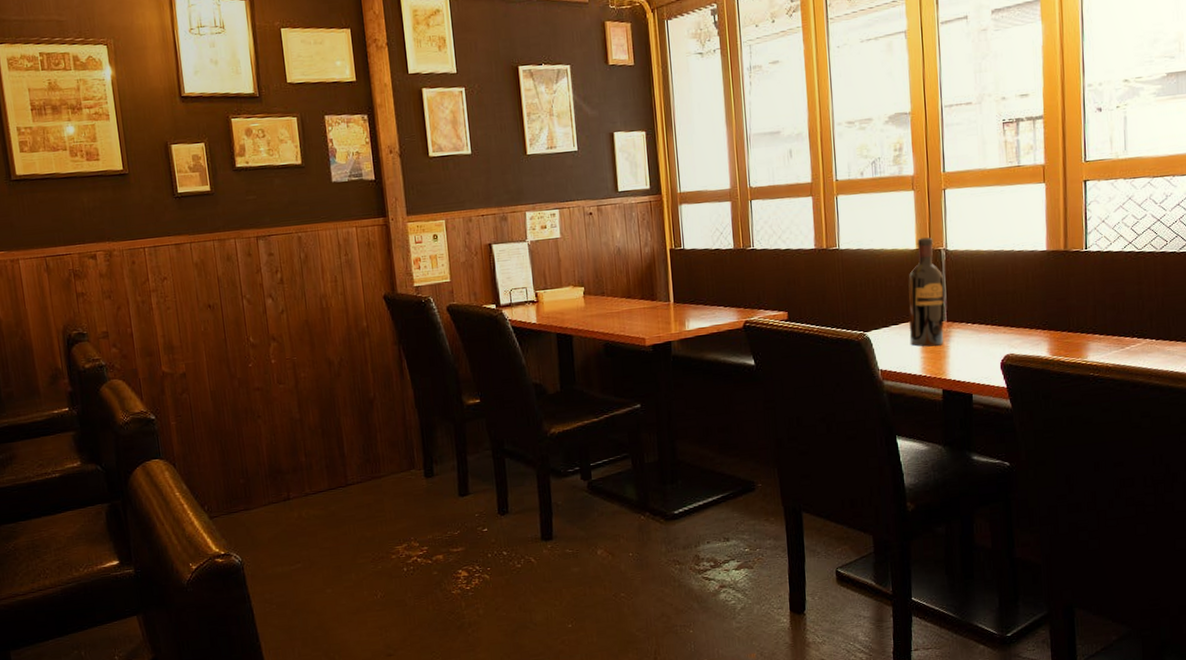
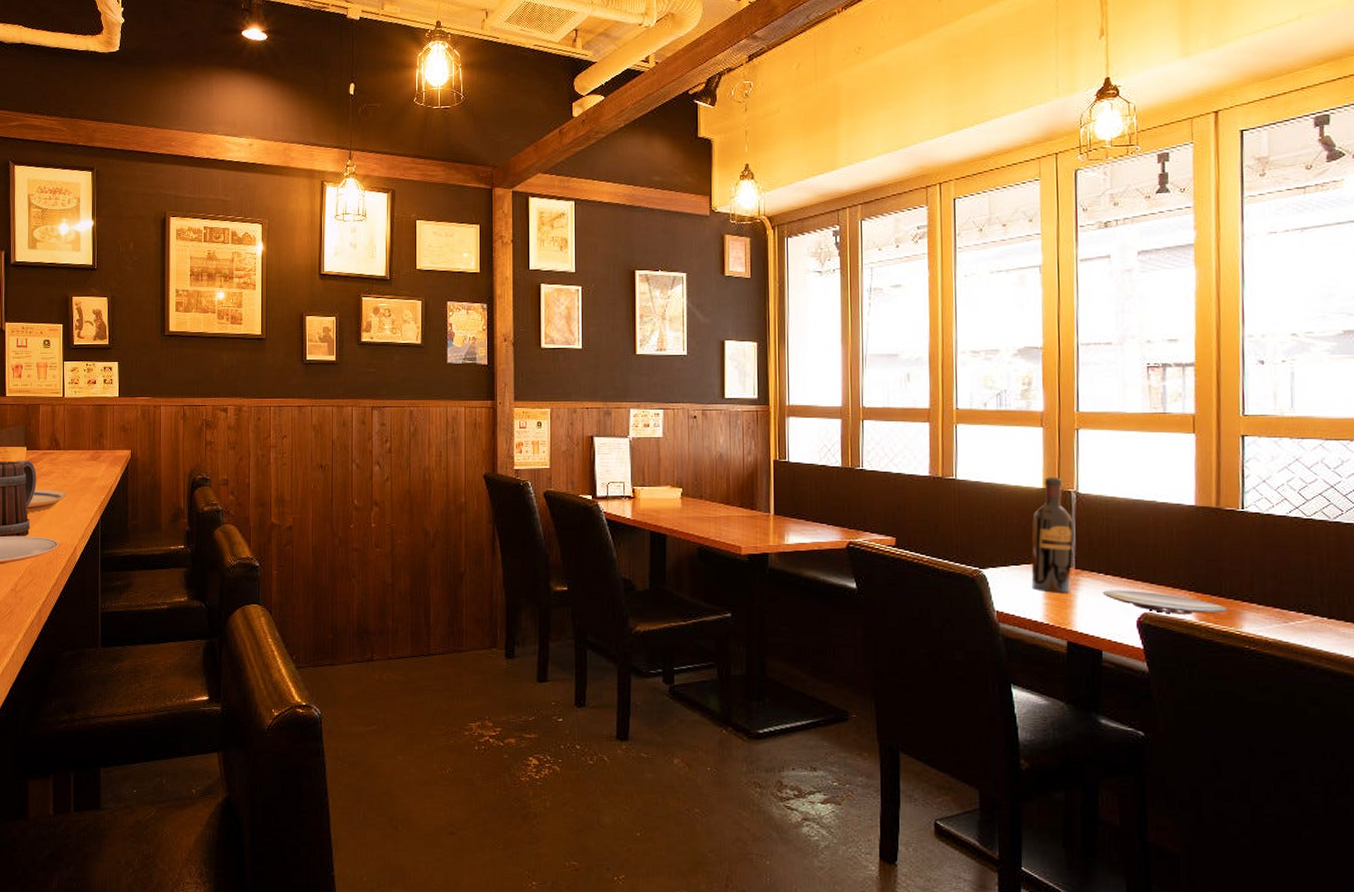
plate: none [970,335,1076,353] -> present [1102,590,1228,615]

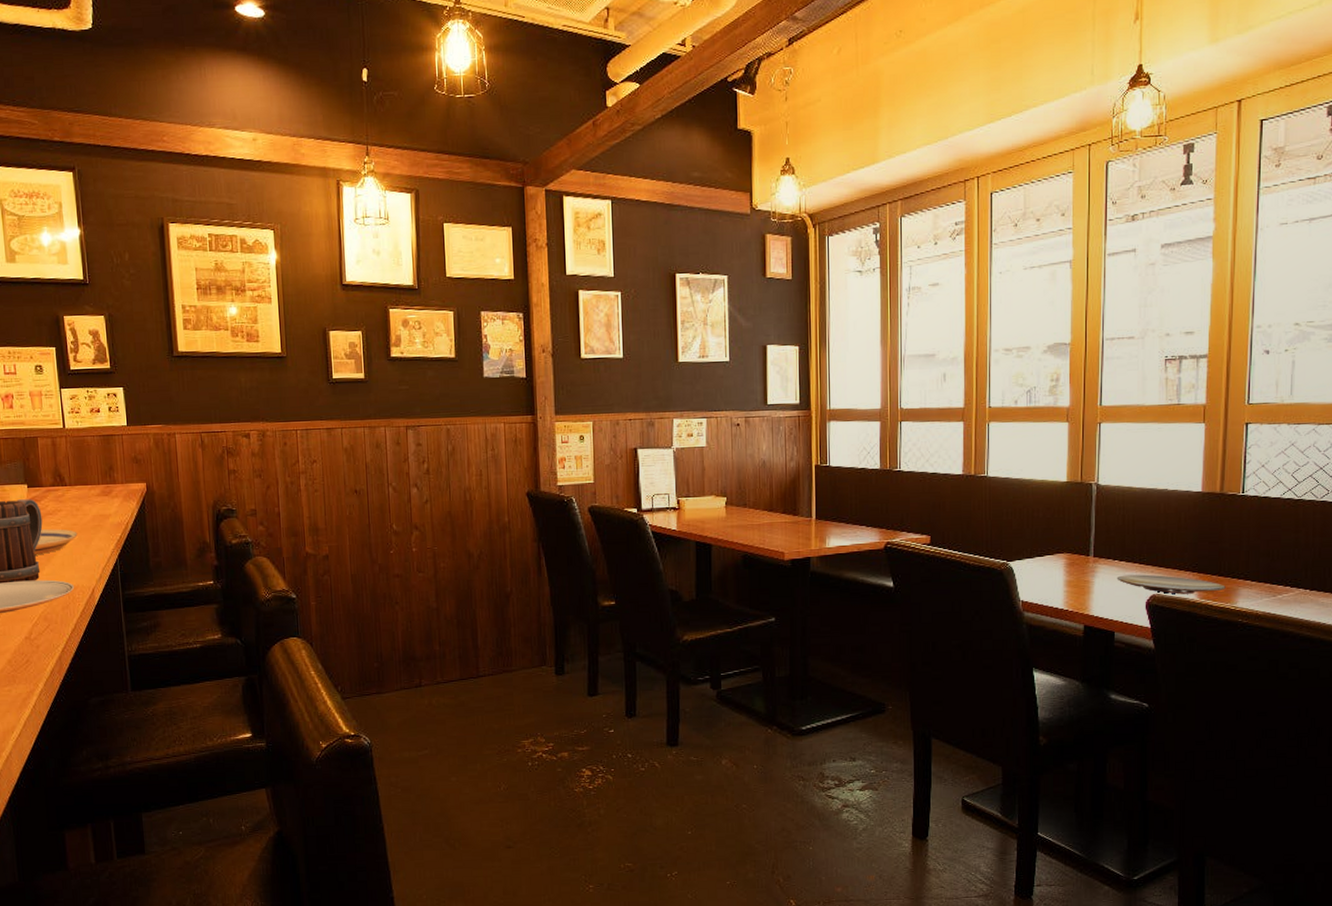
wine bottle: present [1031,476,1073,593] -> none [1053,469,1092,581]

